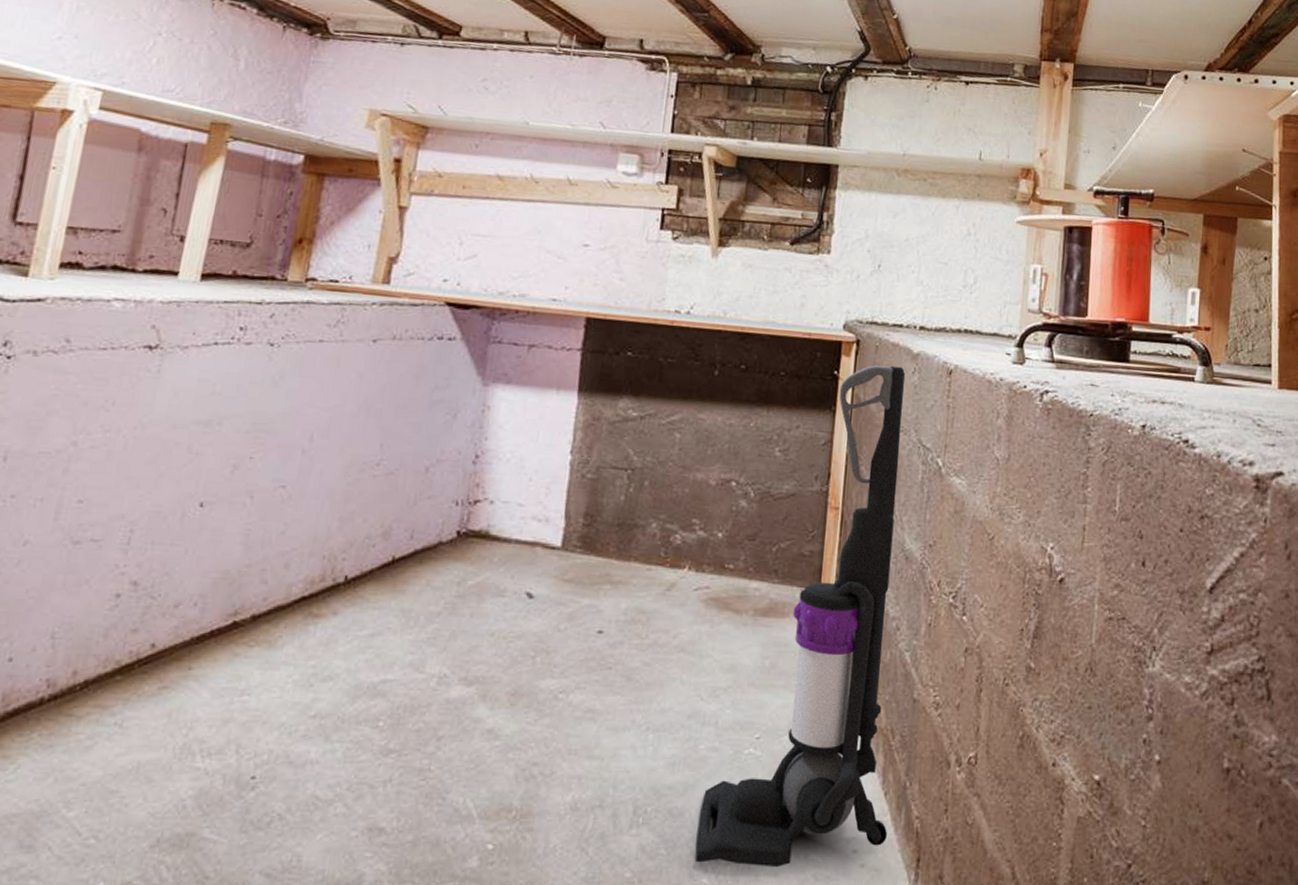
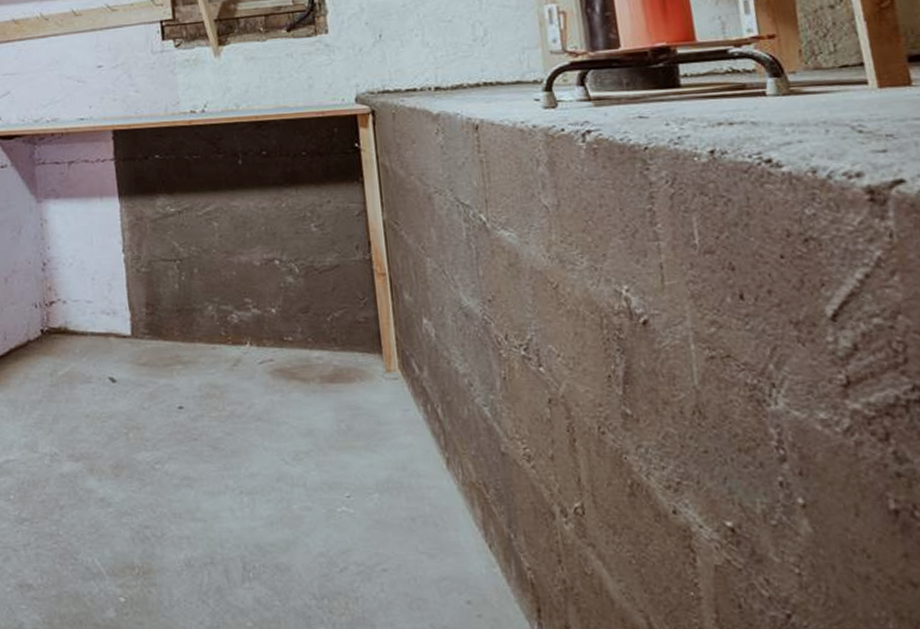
vacuum cleaner: present [695,365,906,868] -> none [305,129,501,618]

